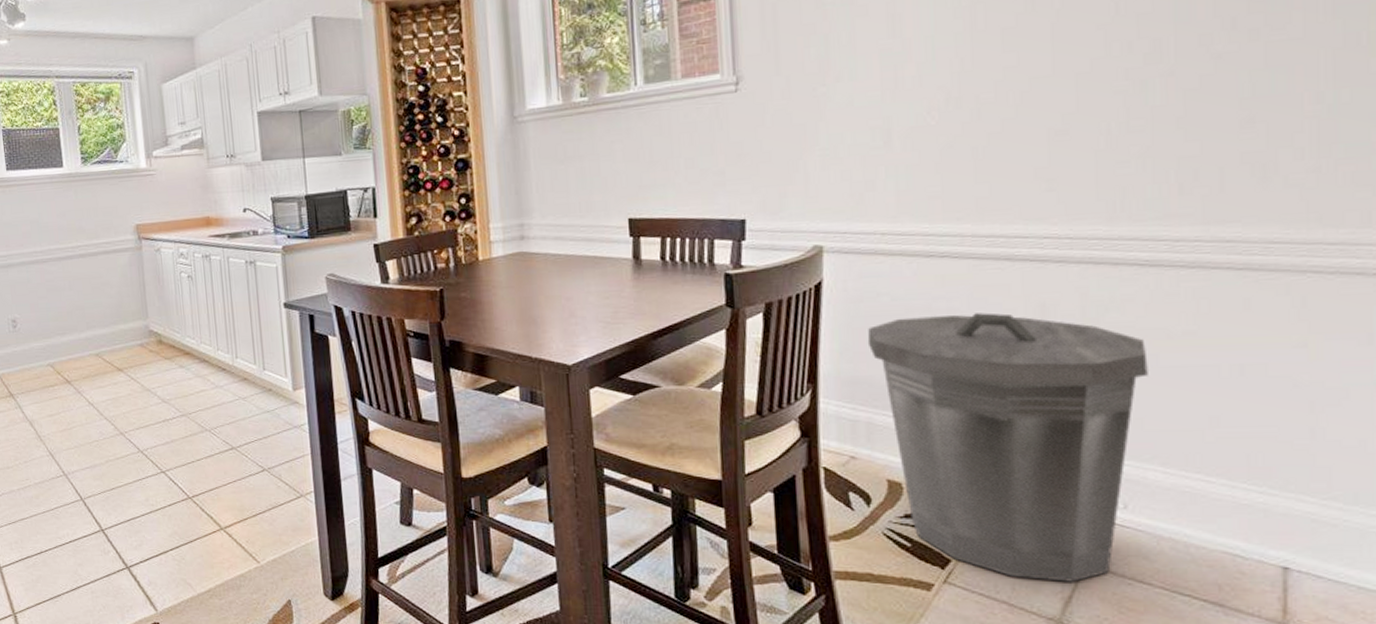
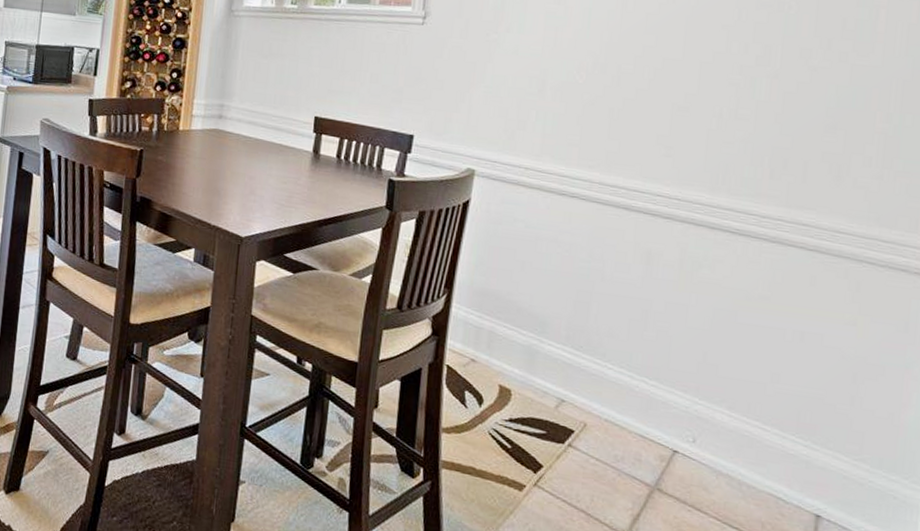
trash can: present [867,313,1148,582] -> none [500,244,728,502]

